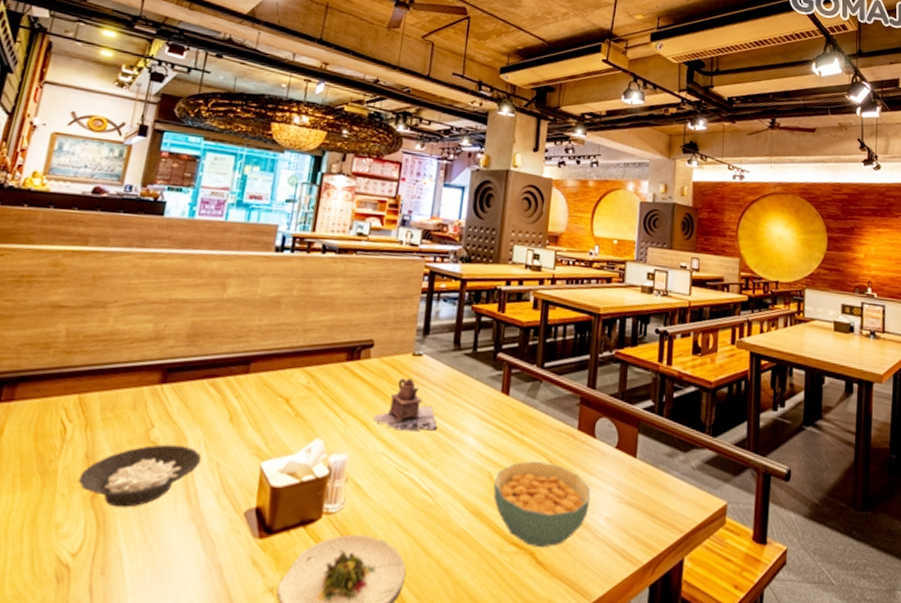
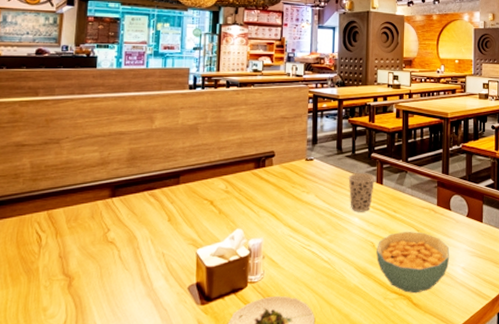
cereal bowl: present [77,444,202,508] -> none [56,242,150,292]
teapot: present [374,377,438,431] -> none [280,178,330,218]
cup: none [464,377,501,430] -> present [348,173,376,212]

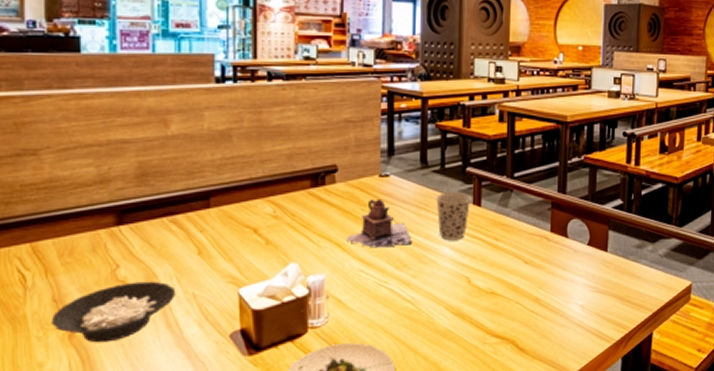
cereal bowl: none [56,242,150,292] -> present [50,281,176,343]
teapot: none [280,178,330,218] -> present [348,198,412,248]
cereal bowl: present [376,231,450,294] -> none [473,263,566,337]

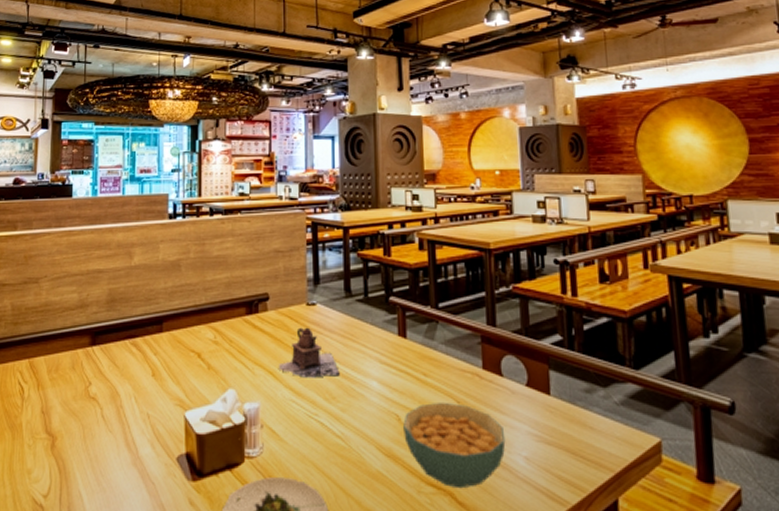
cereal bowl: present [50,281,176,343] -> none [39,399,134,456]
cup: present [436,192,472,241] -> none [361,322,397,374]
cereal bowl: none [473,263,566,337] -> present [403,402,506,489]

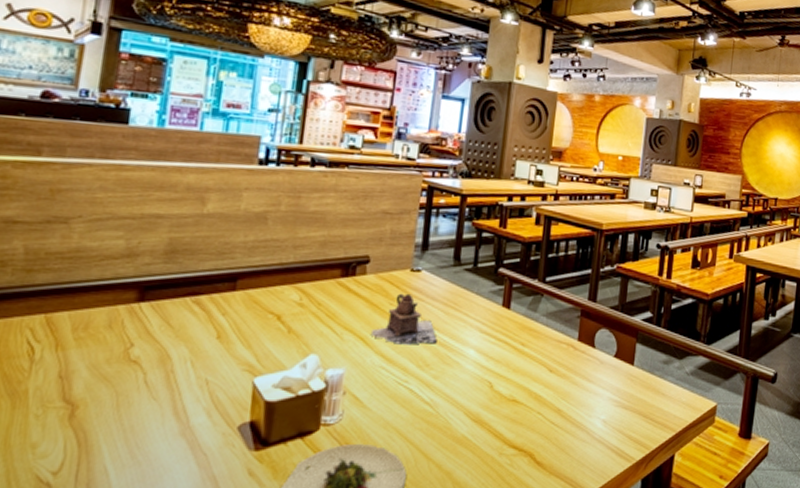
cereal bowl: present [403,402,506,489] -> none [493,370,589,450]

